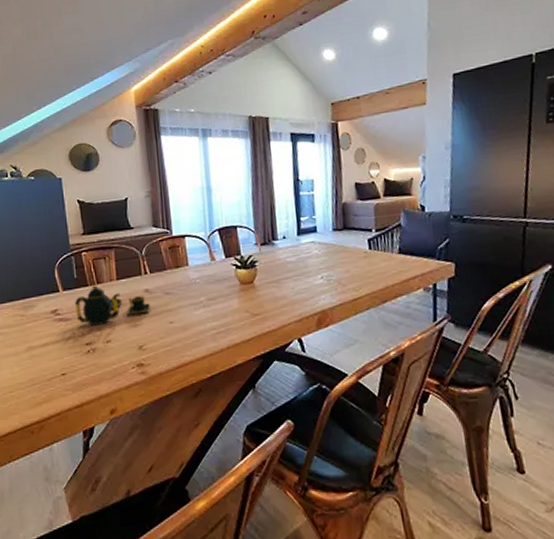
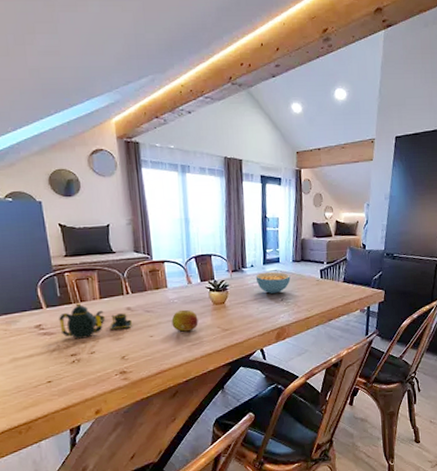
fruit: none [193,290,224,317] -> present [171,309,198,332]
cereal bowl: none [288,243,332,270] -> present [255,271,291,294]

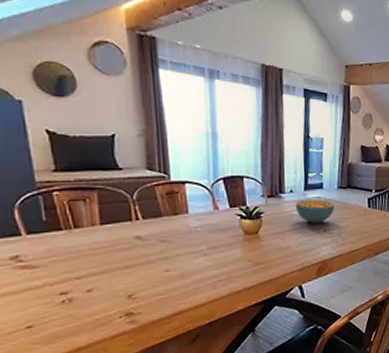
teapot: present [59,303,133,339] -> none [44,230,143,274]
fruit: present [171,309,198,332] -> none [193,239,226,266]

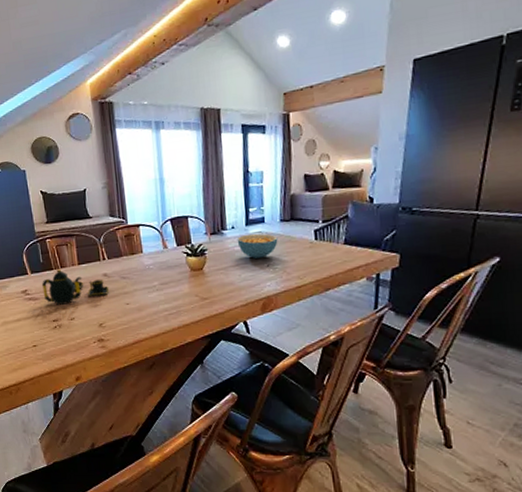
teapot: none [44,230,143,274] -> present [42,269,109,305]

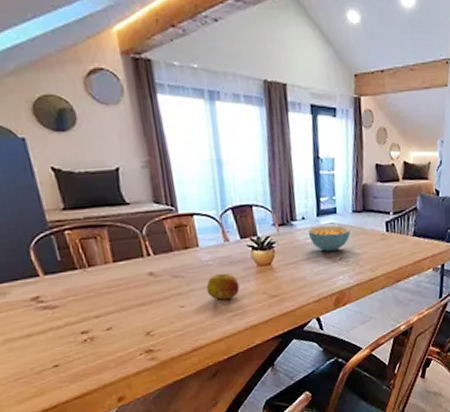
teapot: present [42,269,109,305] -> none [61,268,157,313]
fruit: none [147,276,175,300] -> present [206,273,240,300]

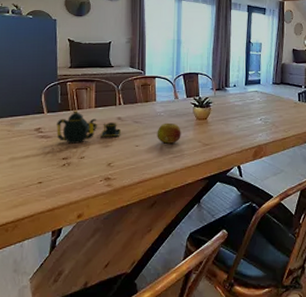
teapot: none [61,268,157,313] -> present [56,110,122,144]
cereal bowl: present [307,225,351,251] -> none [237,92,270,113]

